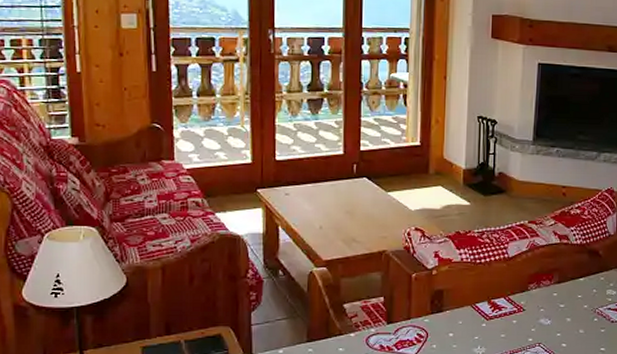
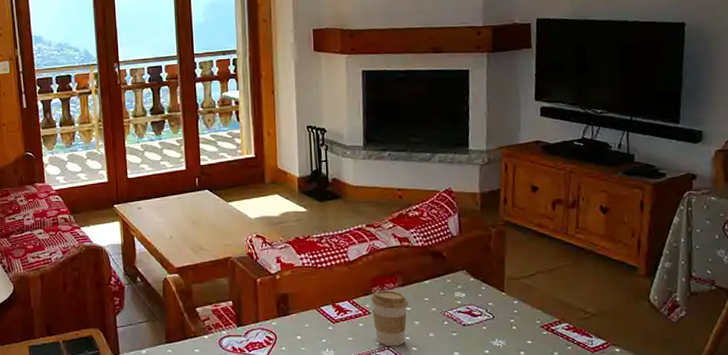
coffee cup: none [527,287,562,343] -> present [371,290,409,346]

